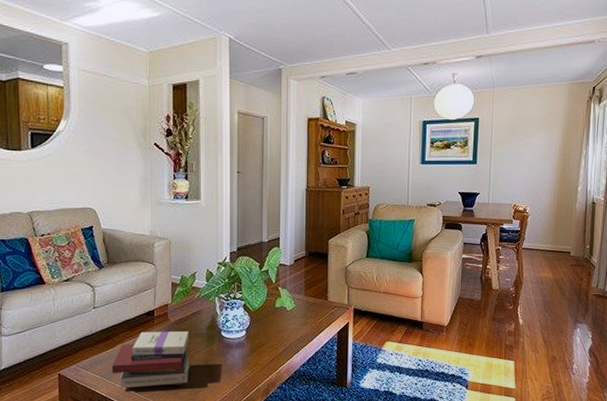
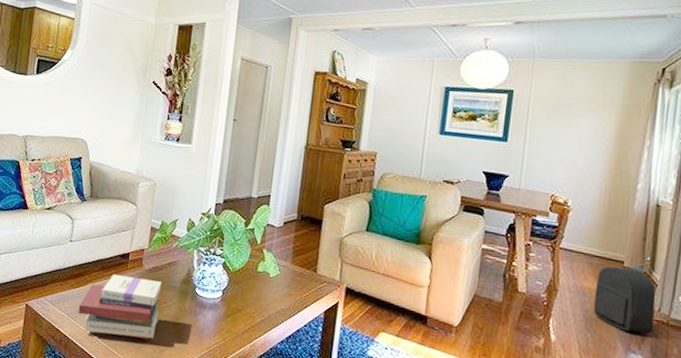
backpack: none [549,253,595,307] -> present [593,265,656,334]

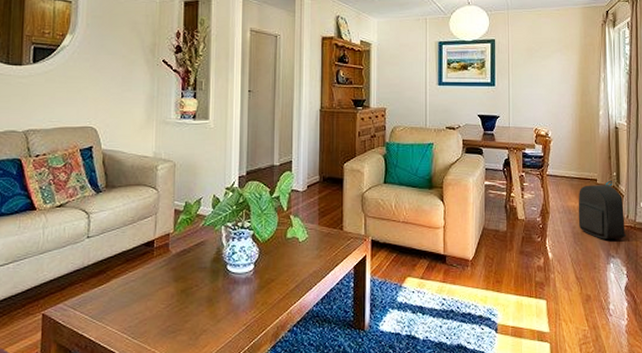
books: present [78,275,162,341] -> none [103,265,192,331]

